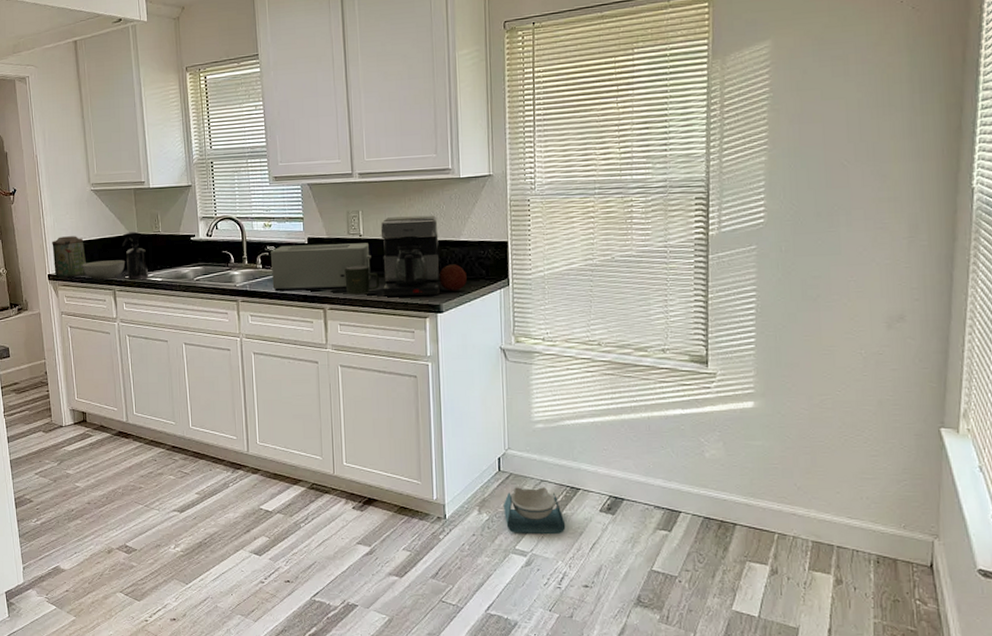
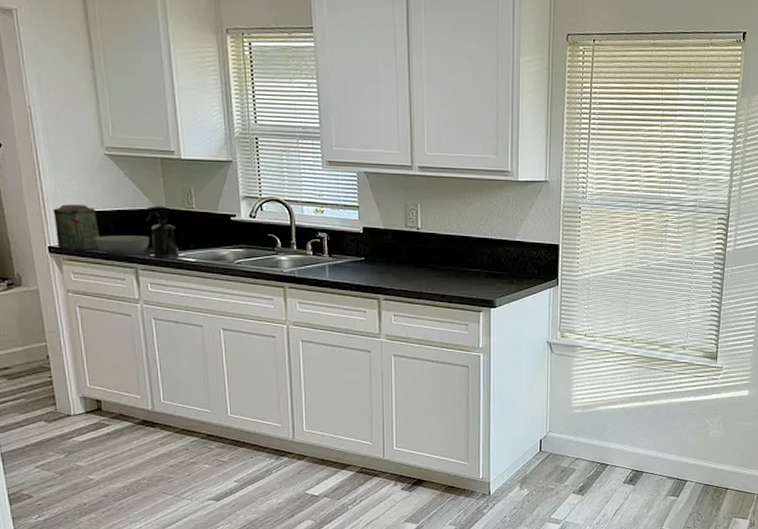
toaster: present [271,243,372,292] -> none [323,233,429,282]
mug: present [344,265,379,295] -> none [401,258,435,287]
coffee maker: present [380,215,441,297] -> none [438,213,495,292]
fruit: present [439,264,467,291] -> none [494,263,520,288]
pet bowl: present [503,487,566,534] -> none [542,464,595,505]

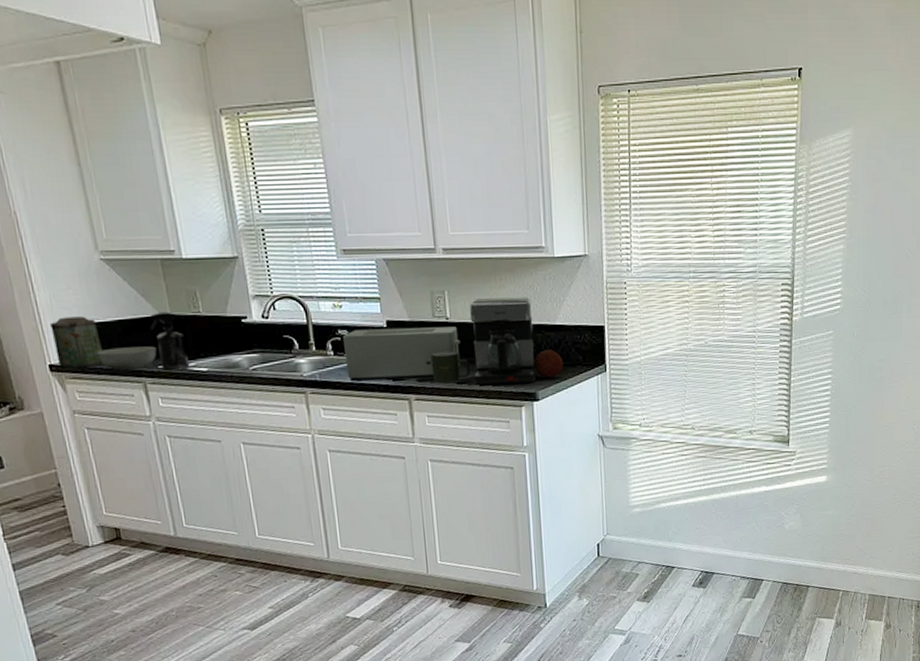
toaster: none [323,233,429,282] -> present [343,326,461,382]
mug: none [401,258,435,287] -> present [430,351,470,384]
coffee maker: none [438,213,495,292] -> present [469,297,536,385]
fruit: none [494,263,520,288] -> present [534,349,563,378]

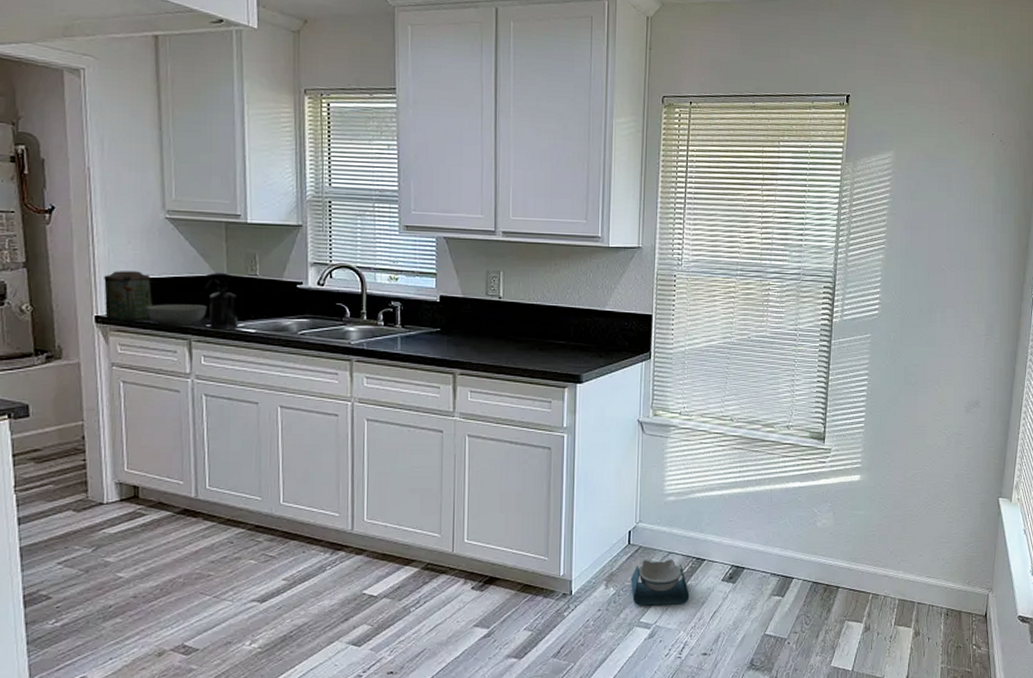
toaster: present [343,326,461,382] -> none [395,302,511,355]
mug: present [430,351,470,384] -> none [479,329,517,361]
coffee maker: present [469,297,536,385] -> none [519,281,584,366]
fruit: present [534,349,563,378] -> none [581,334,609,362]
pet bowl: none [602,568,662,615] -> present [630,559,690,606]

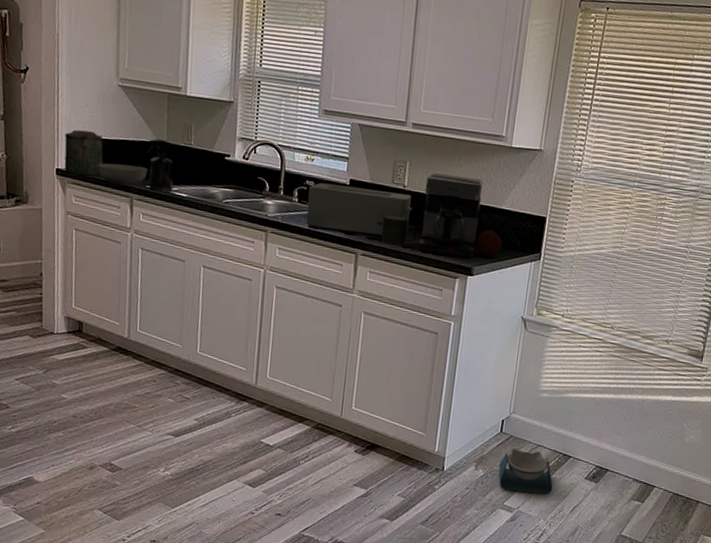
toaster: none [395,302,511,355] -> present [306,182,412,239]
mug: none [479,329,517,361] -> present [381,215,417,247]
coffee maker: none [519,281,584,366] -> present [417,173,484,258]
fruit: none [581,334,609,362] -> present [474,230,502,257]

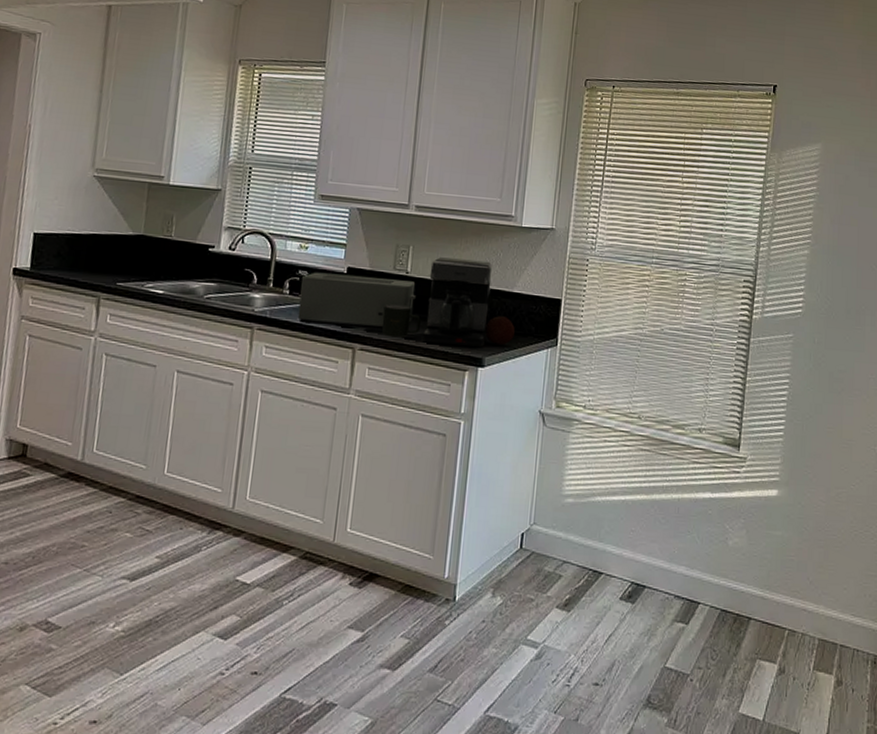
canister: present [64,129,104,177] -> none [22,224,71,276]
bowl: present [97,163,149,187] -> none [61,260,121,285]
spray bottle: present [146,138,174,193] -> none [119,231,151,290]
pet bowl: present [498,448,553,495] -> none [519,568,584,623]

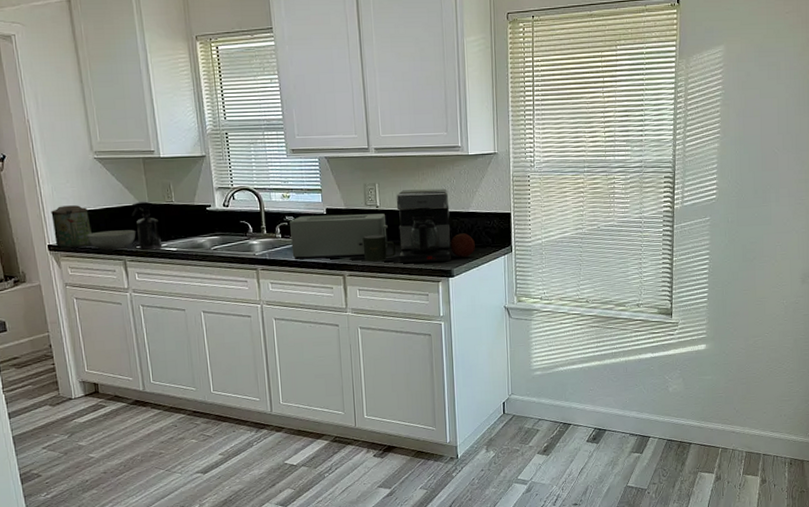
canister: none [22,224,71,276] -> present [51,205,92,249]
bowl: none [61,260,121,285] -> present [87,230,136,251]
spray bottle: none [119,231,151,290] -> present [131,201,163,251]

